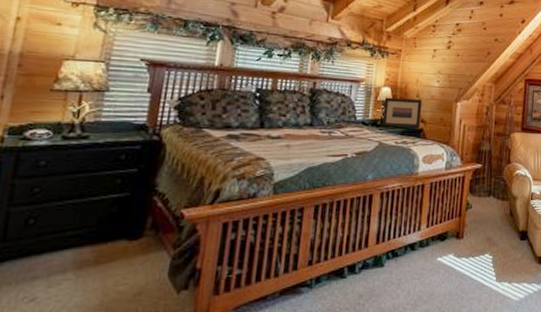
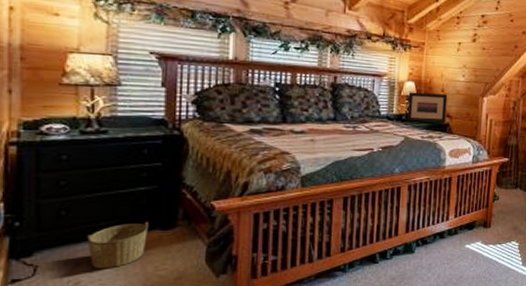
basket: none [50,230,115,284] -> present [87,221,148,269]

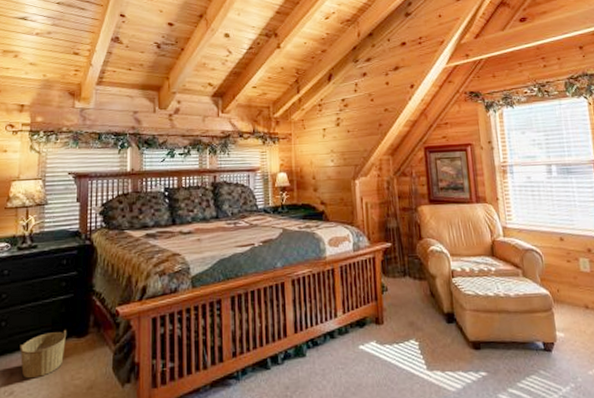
picture frame: present [406,92,448,123] -> none [282,181,321,213]

